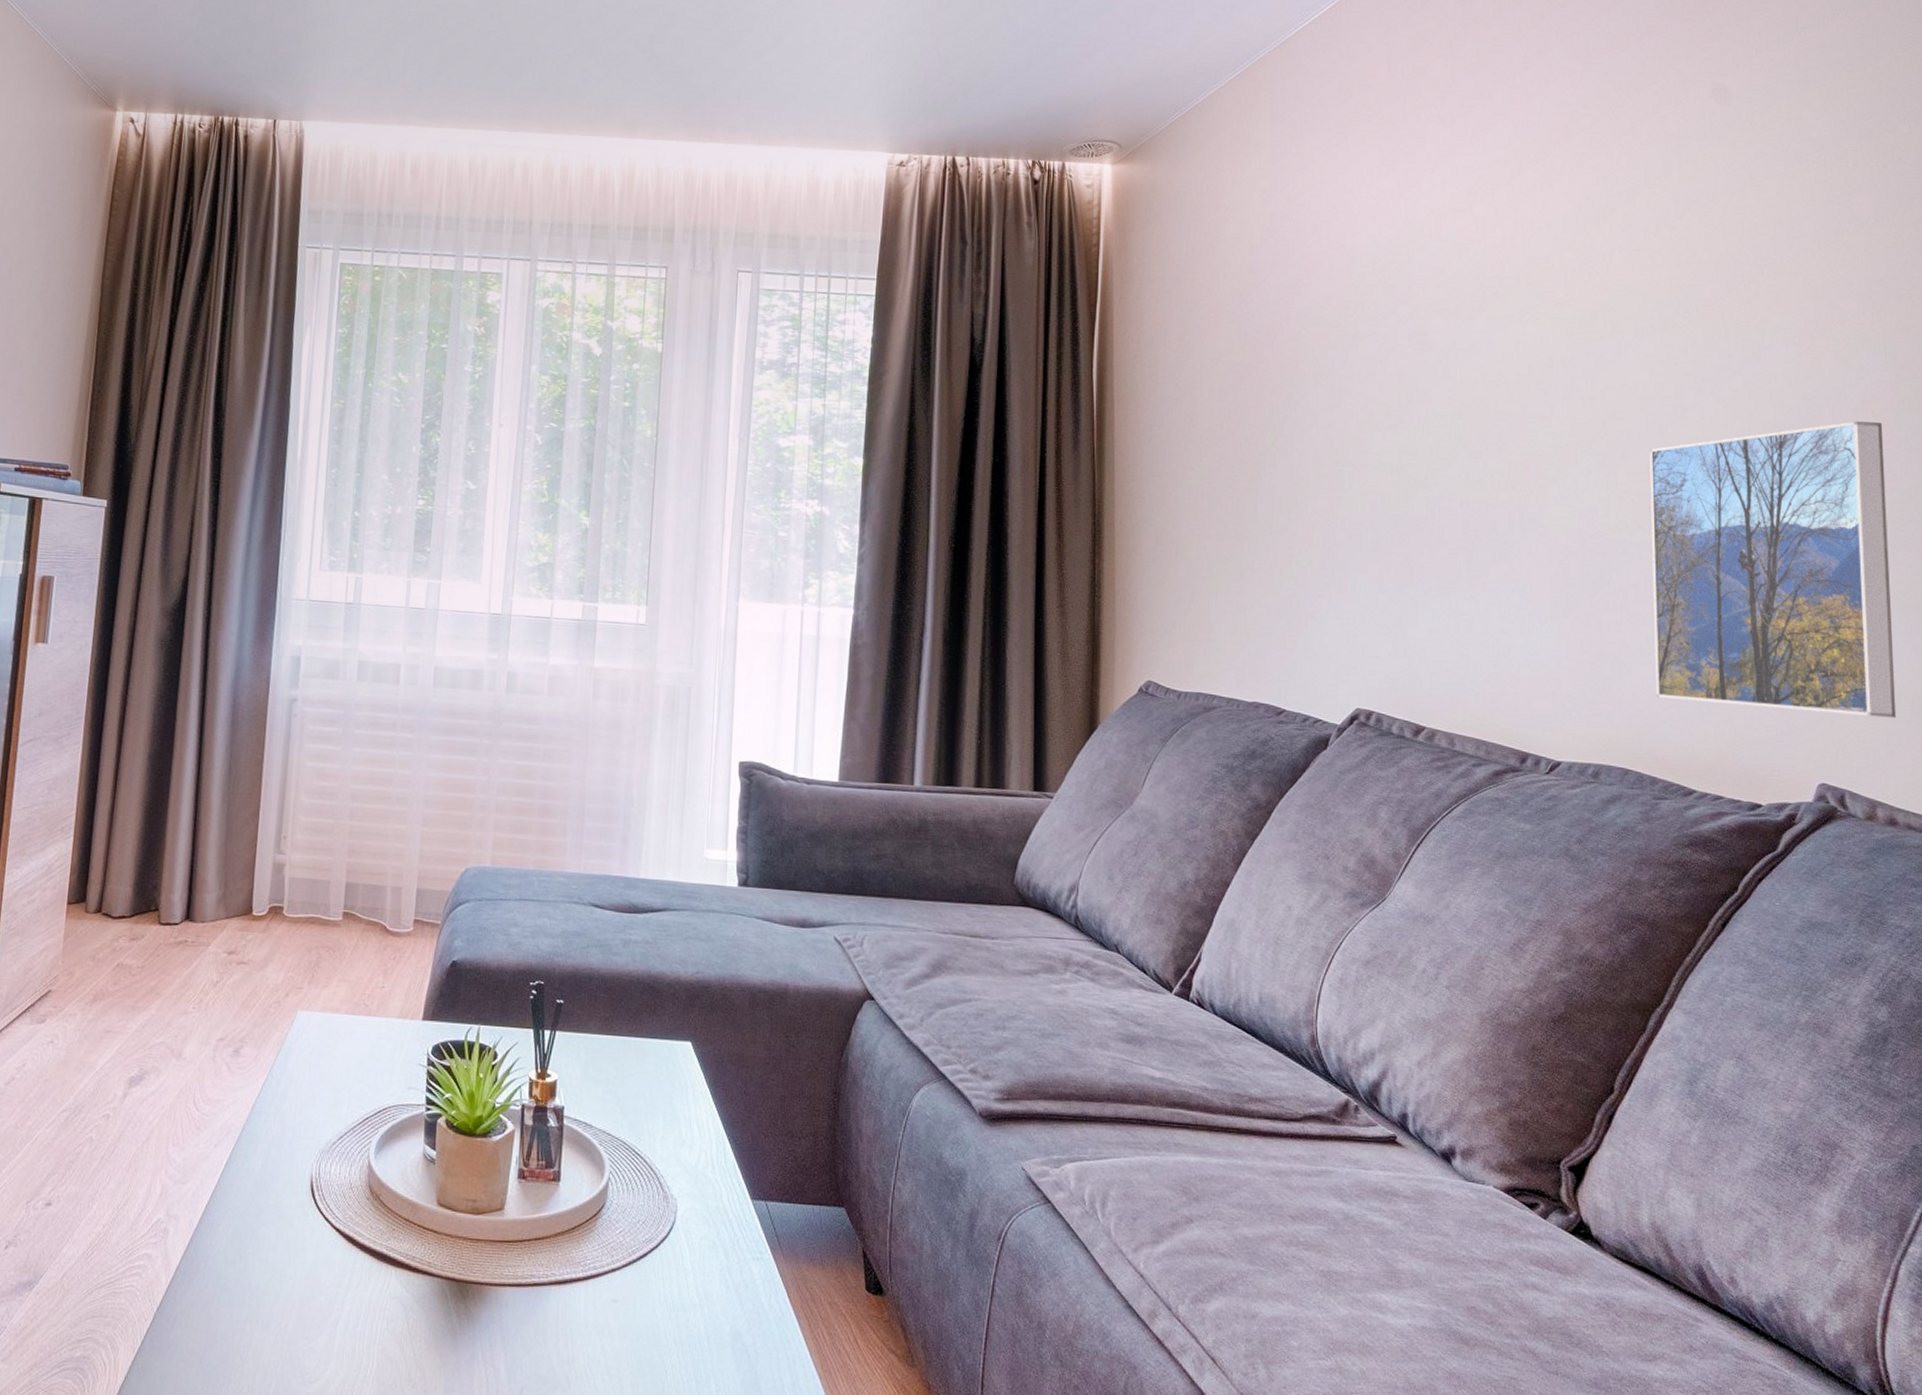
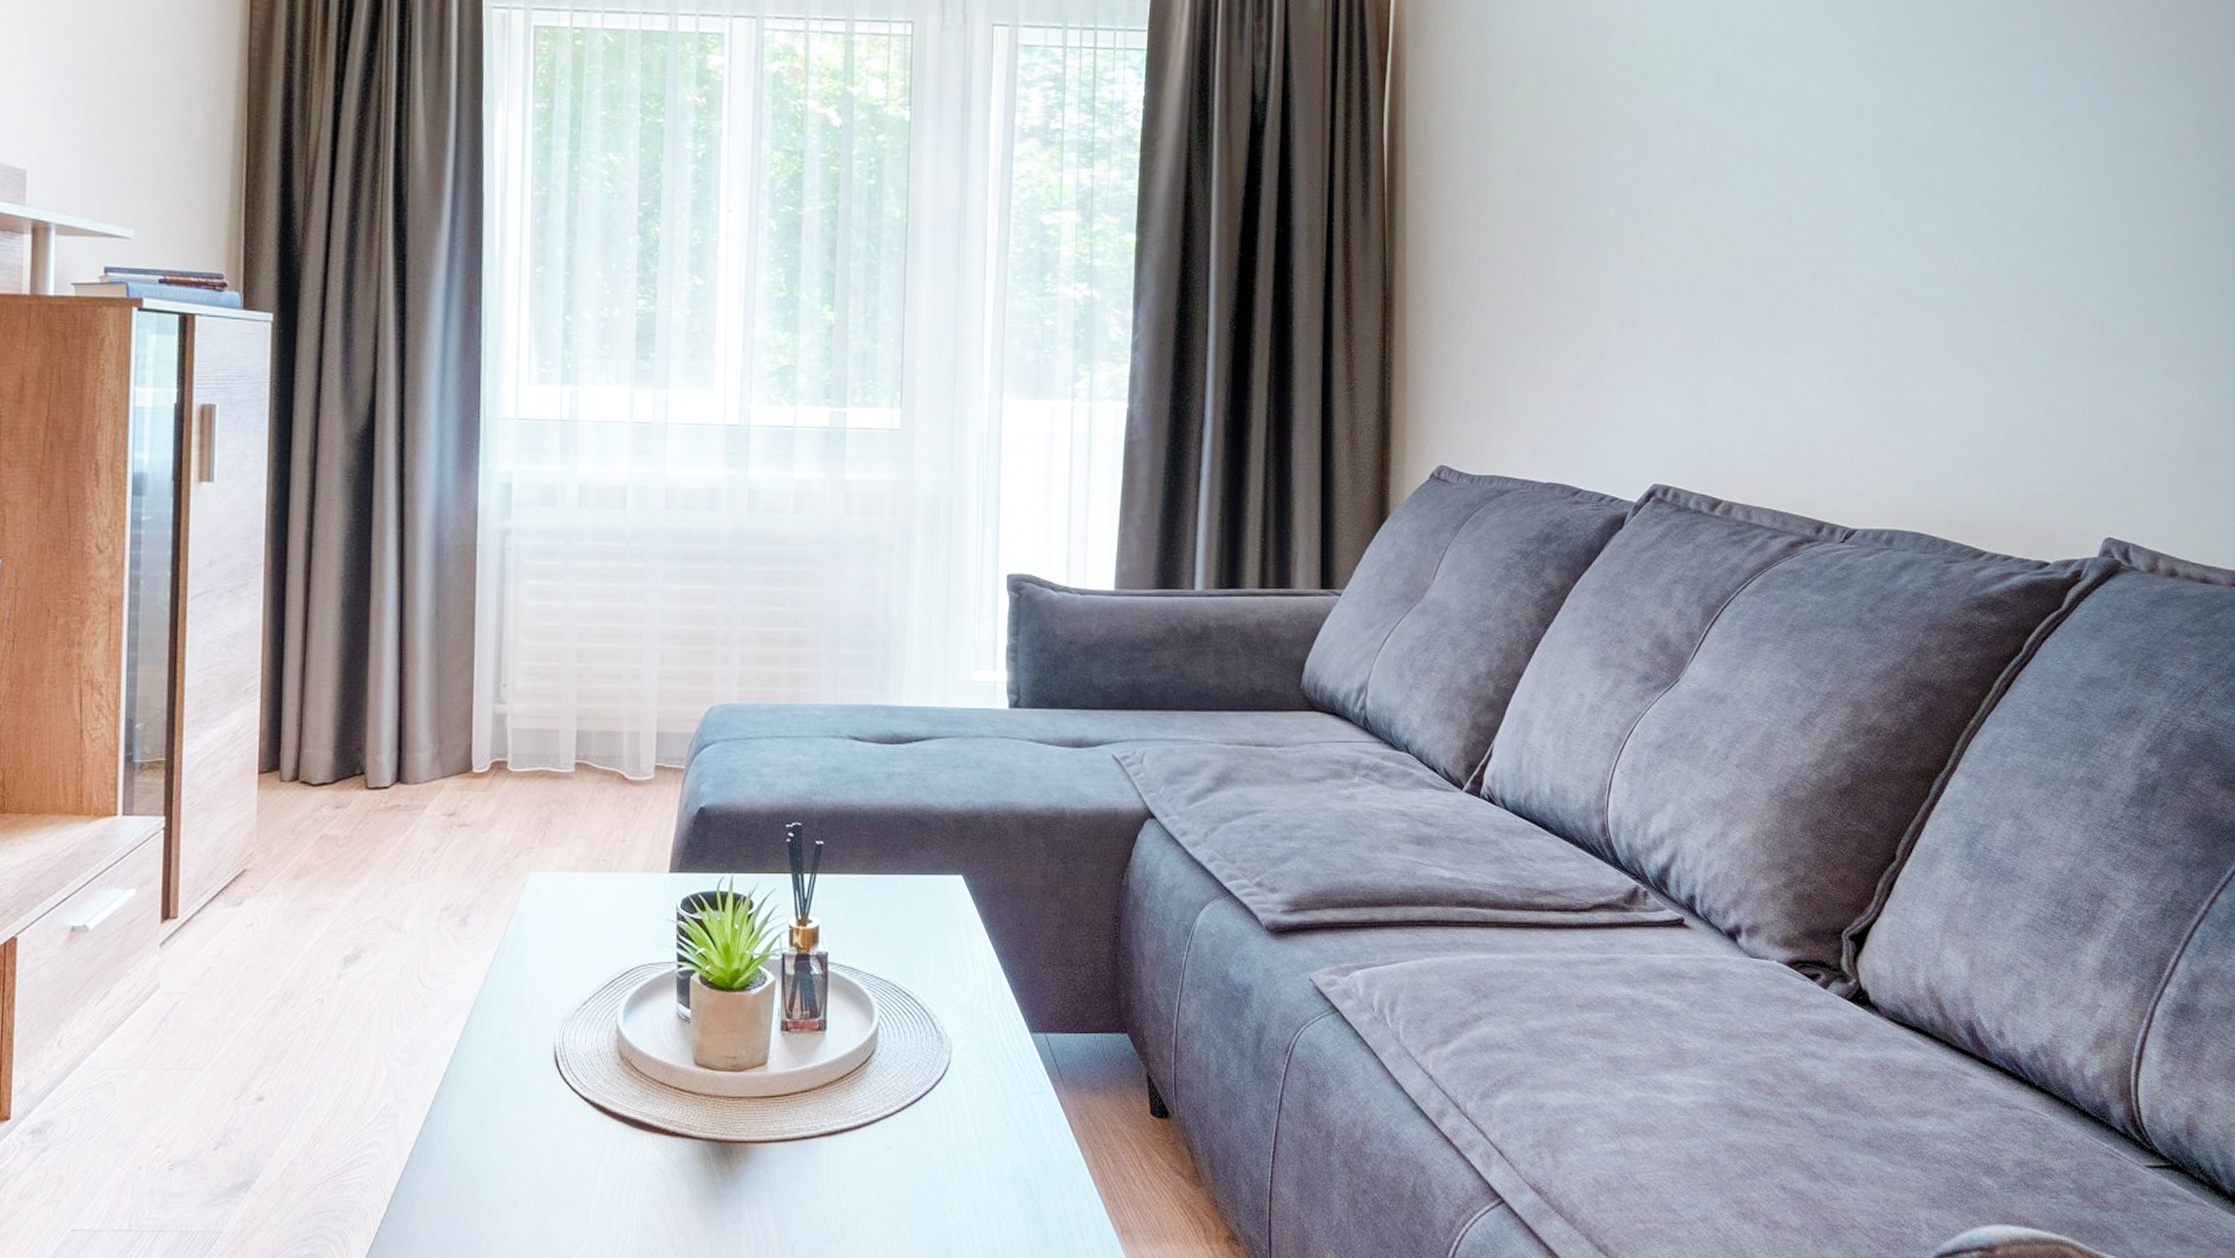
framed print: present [1649,421,1897,718] -> none [1952,160,2185,468]

